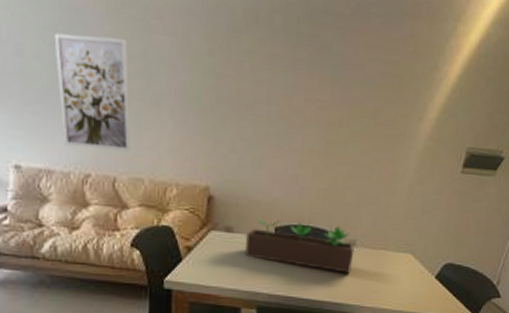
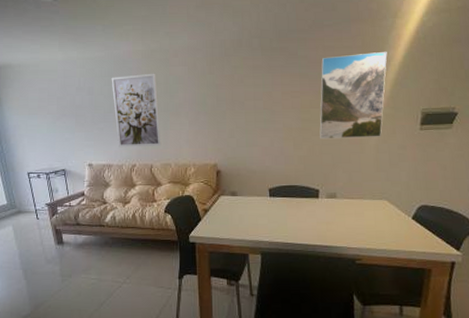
succulent planter: present [244,217,355,273] -> none [246,182,336,221]
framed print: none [346,59,441,176] -> present [319,51,388,140]

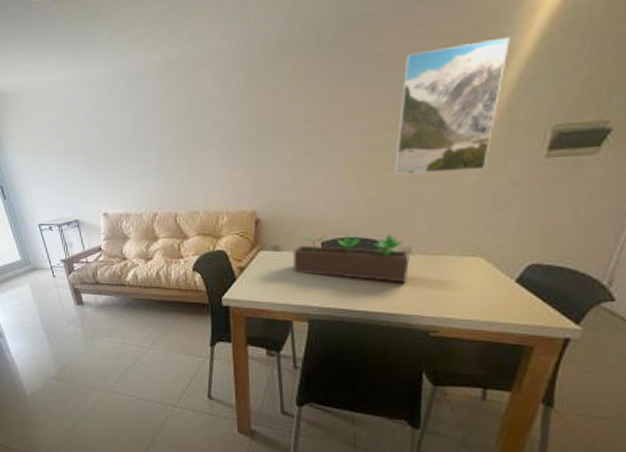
wall art: present [111,73,162,148] -> none [123,92,187,193]
succulent planter: none [246,182,336,221] -> present [292,234,410,283]

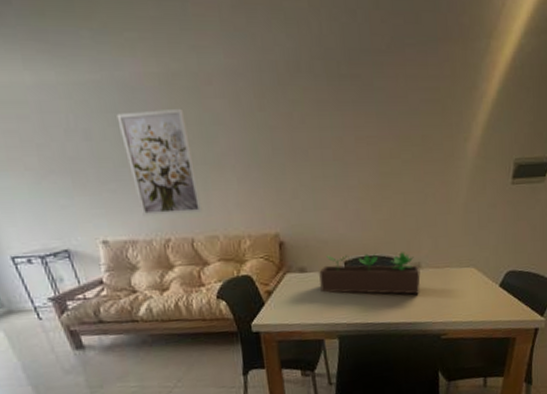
wall art: none [123,92,187,193] -> present [116,108,203,217]
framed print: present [395,36,510,176] -> none [401,84,480,199]

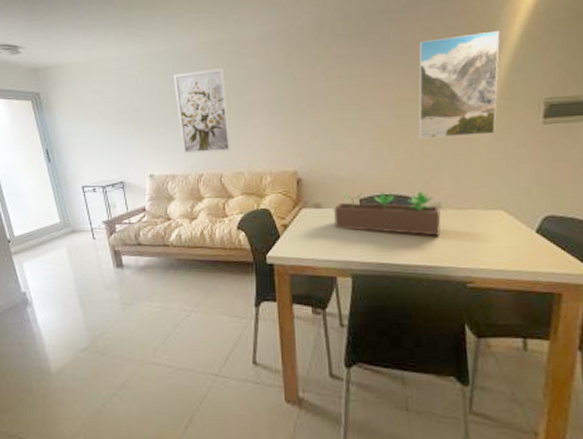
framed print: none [401,84,480,199] -> present [418,30,500,139]

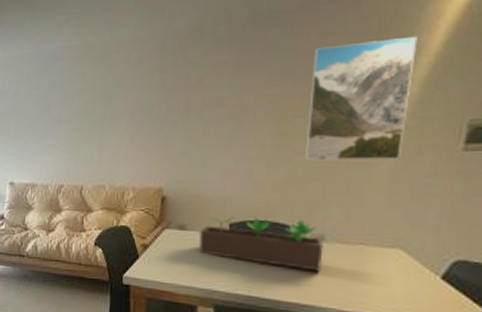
wall art: present [173,67,232,155] -> none [39,73,95,164]

